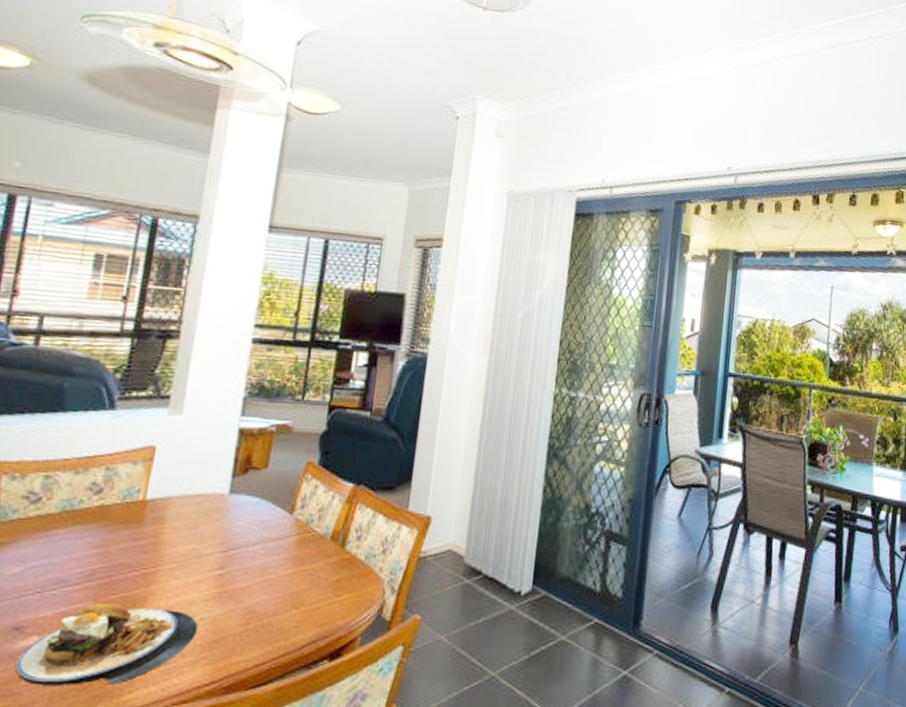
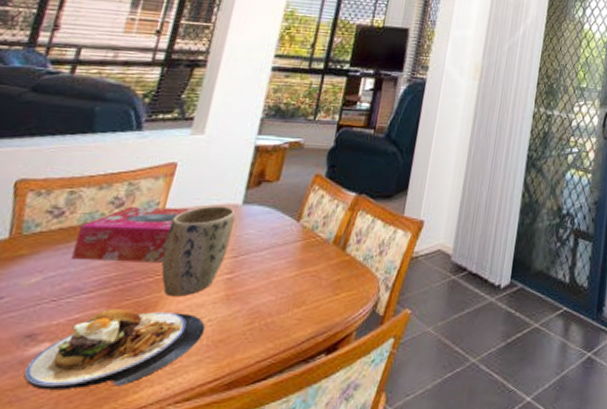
tissue box: none [53,493,177,556] -> present [72,206,194,264]
plant pot: none [147,494,222,593] -> present [161,206,236,297]

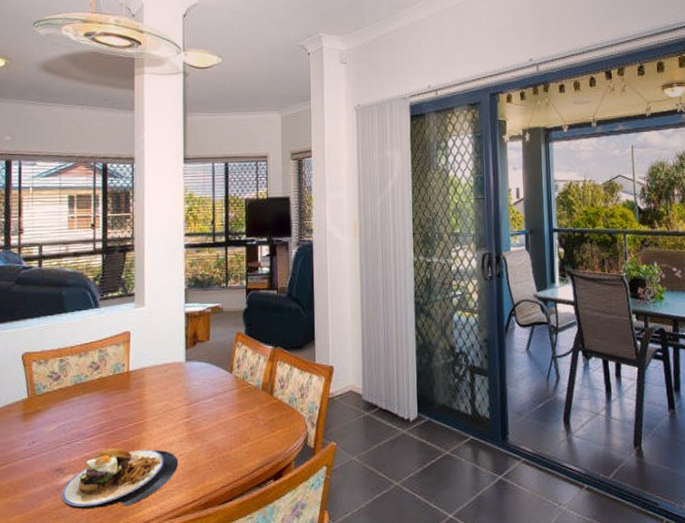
tissue box: present [72,206,194,264] -> none [73,367,150,412]
plant pot: present [161,206,236,297] -> none [135,364,182,438]

